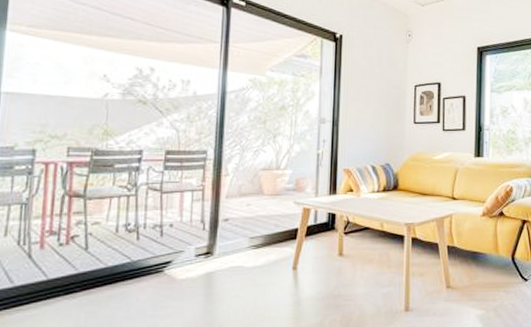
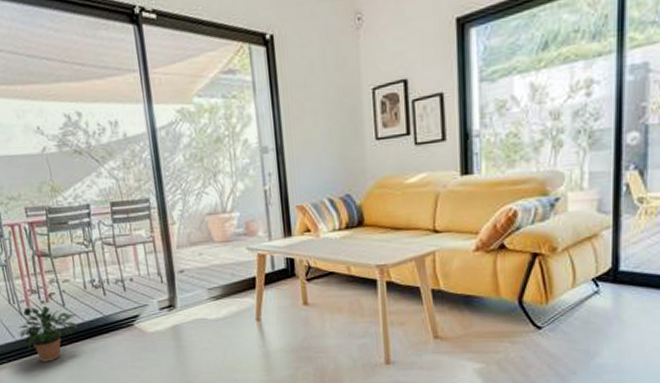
potted plant: none [20,248,98,311] -> present [18,305,78,362]

